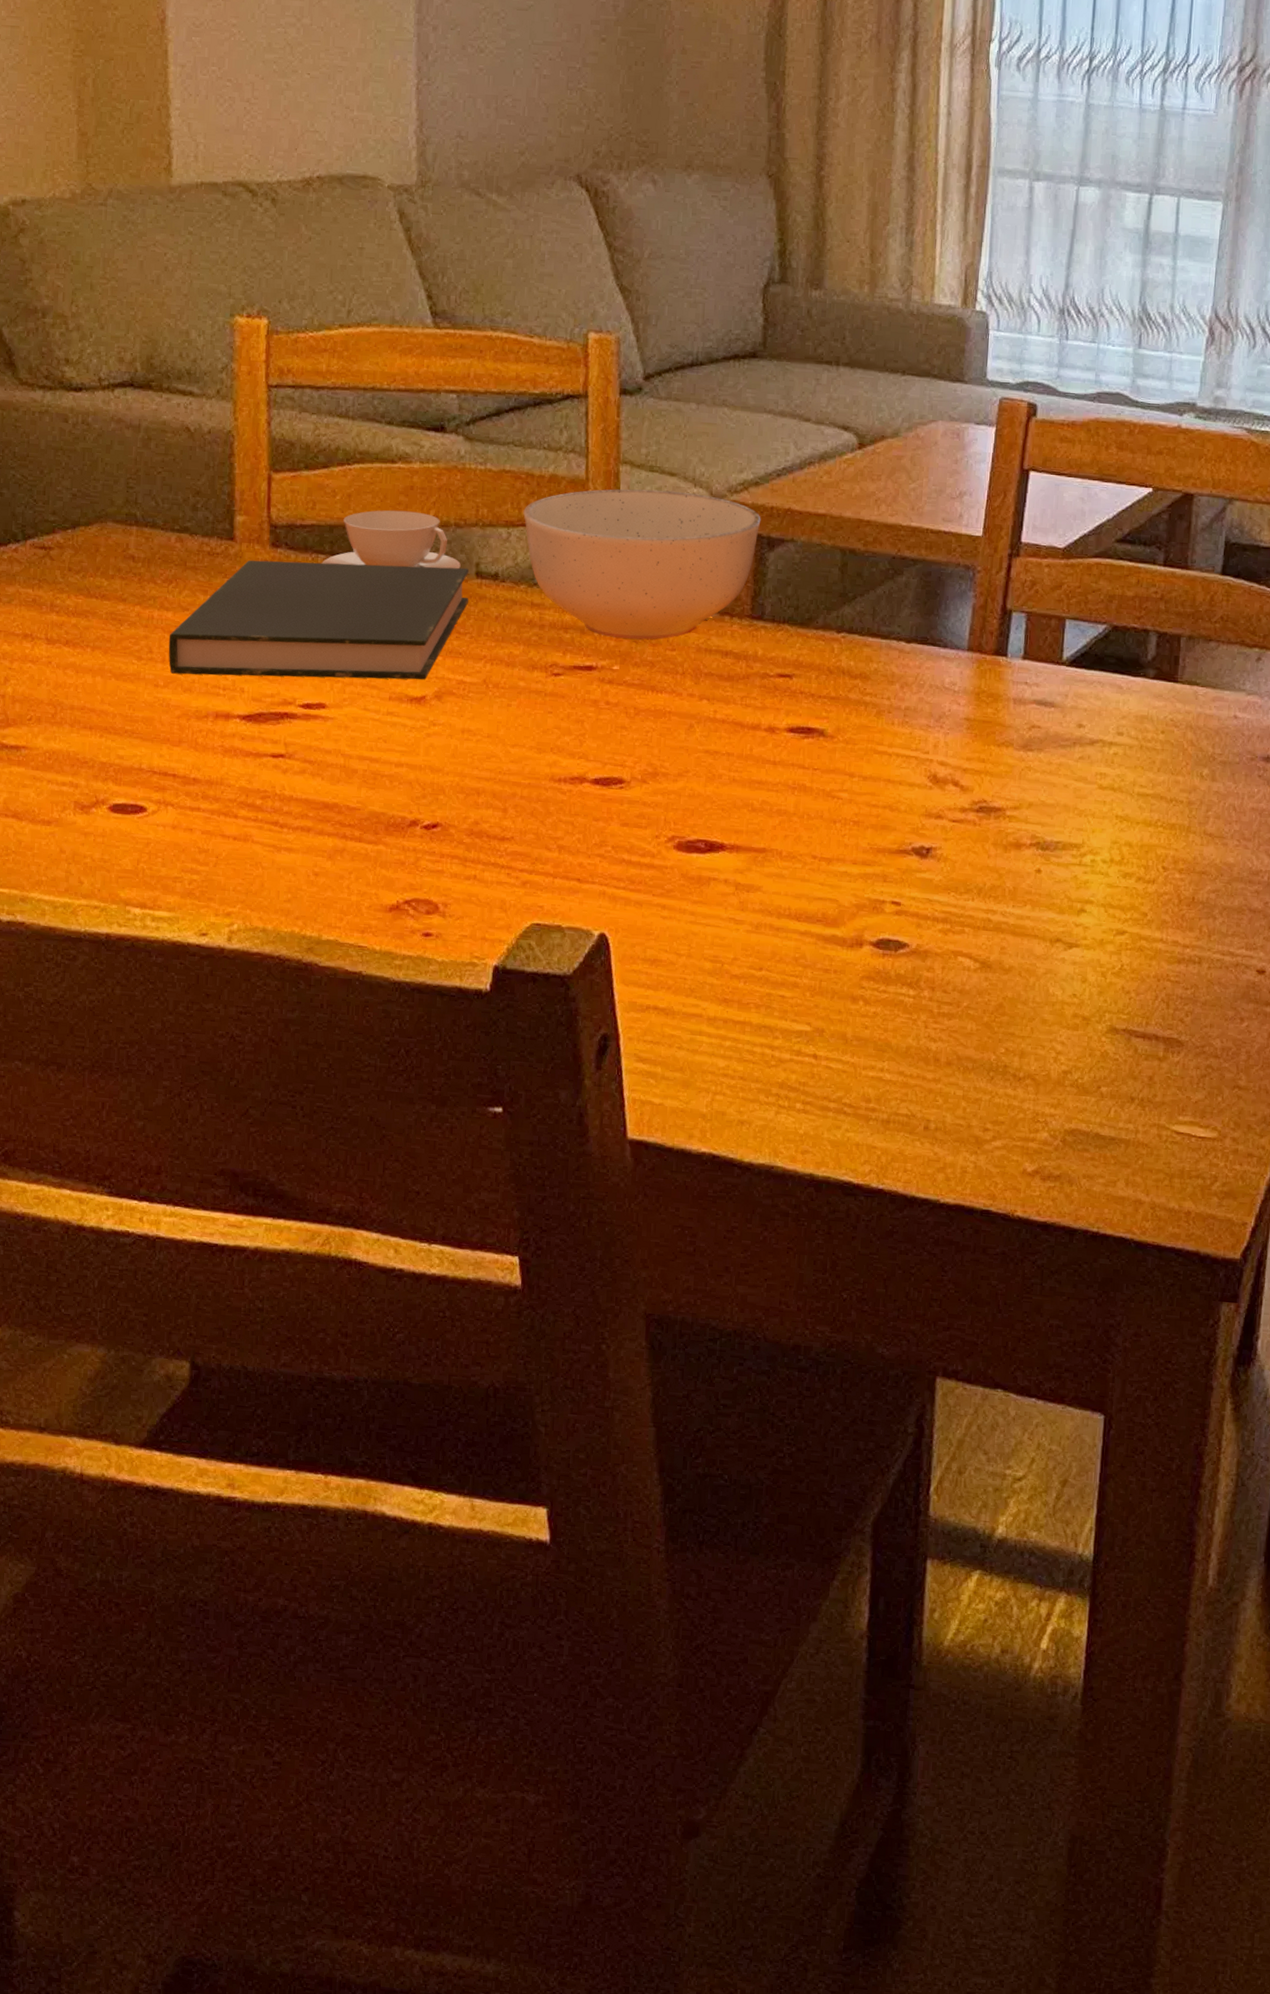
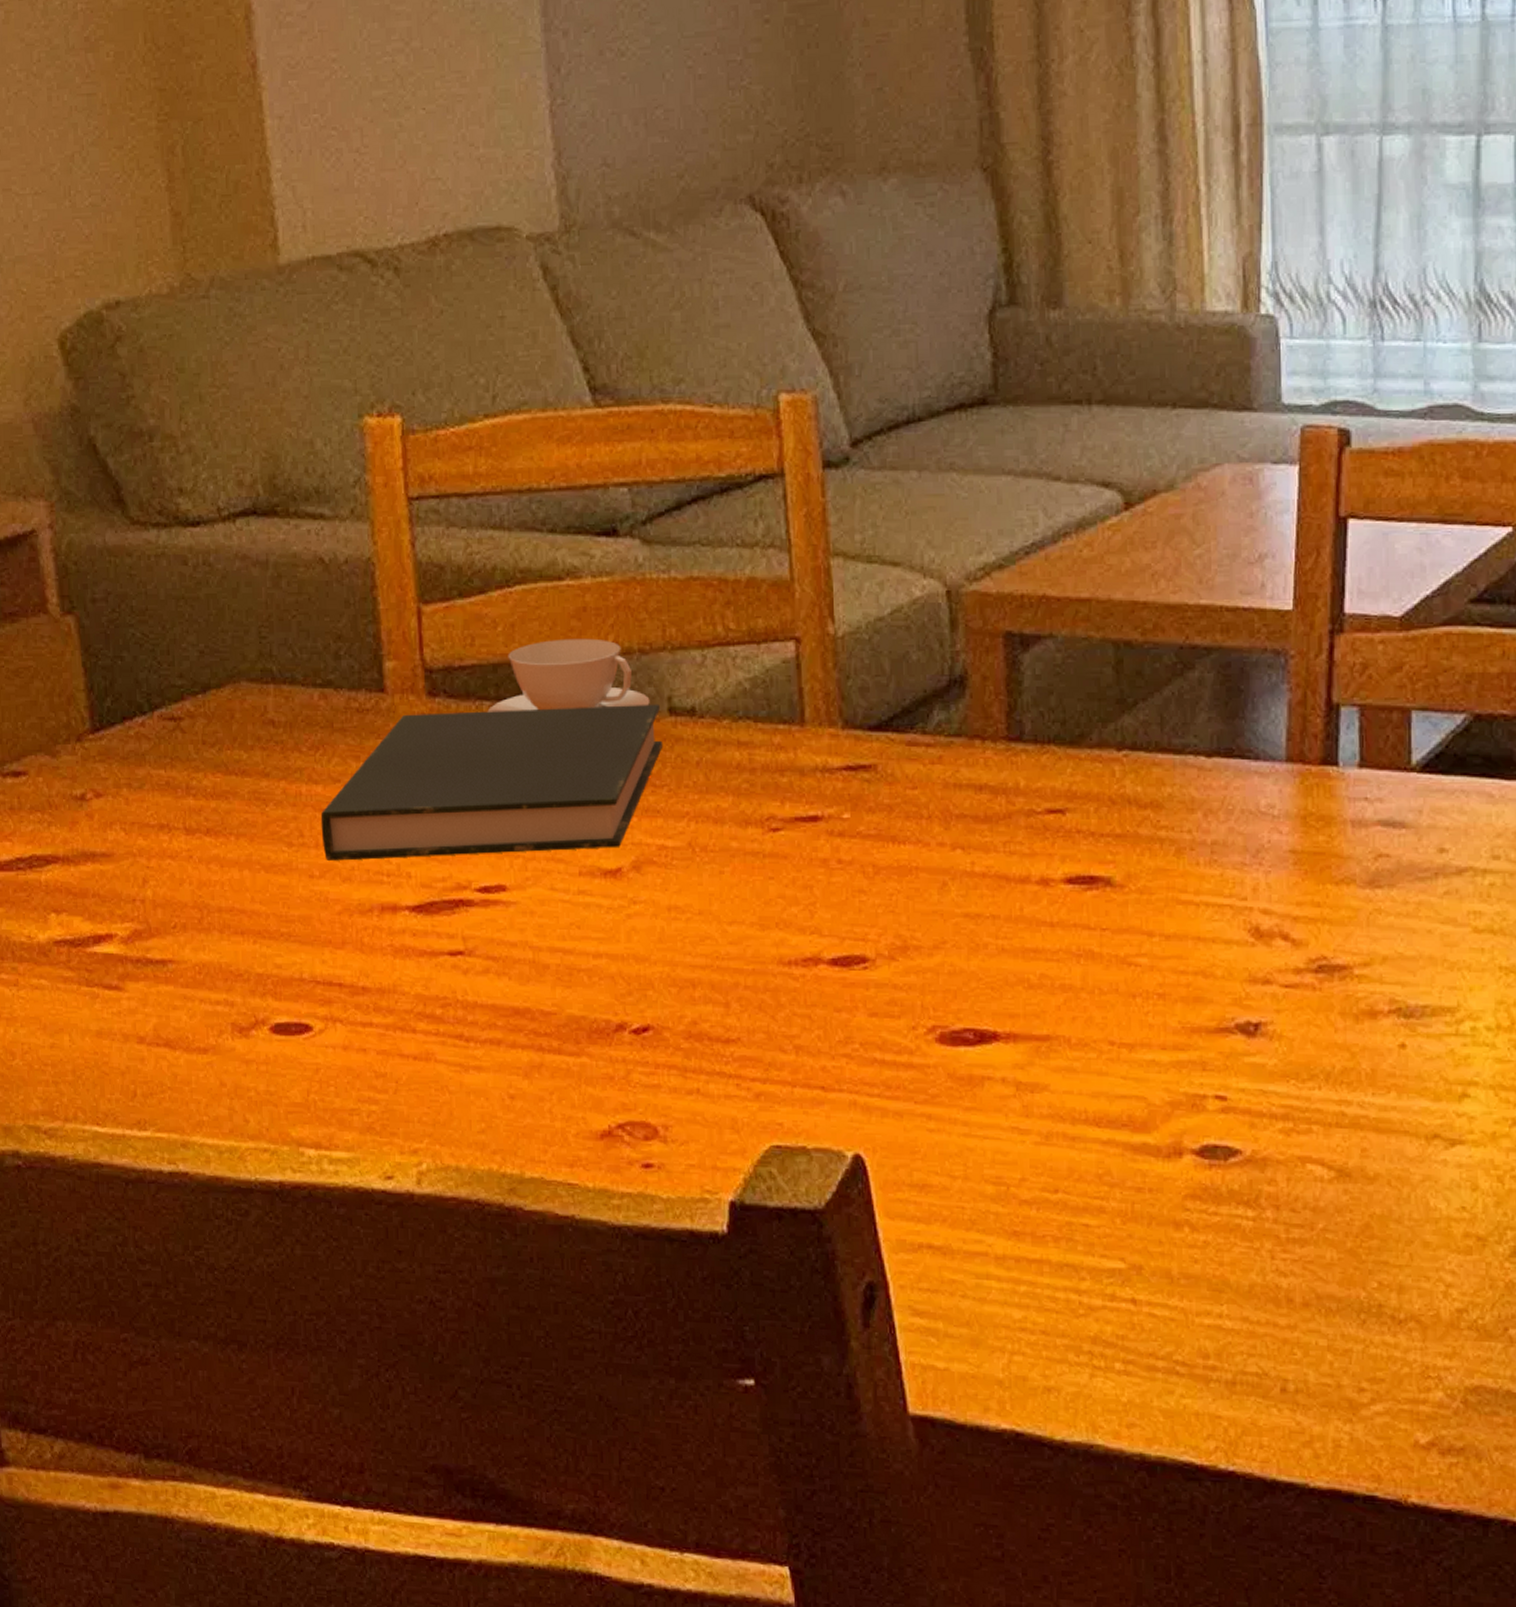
bowl: present [523,489,761,640] -> none [719,585,1010,778]

